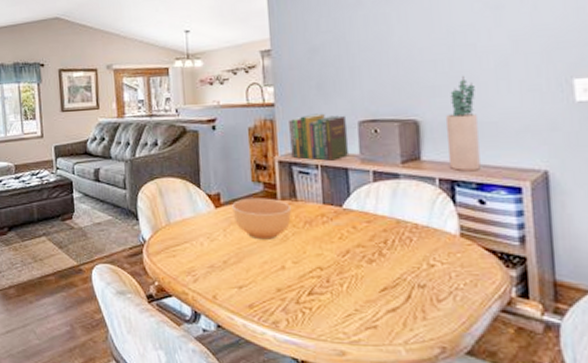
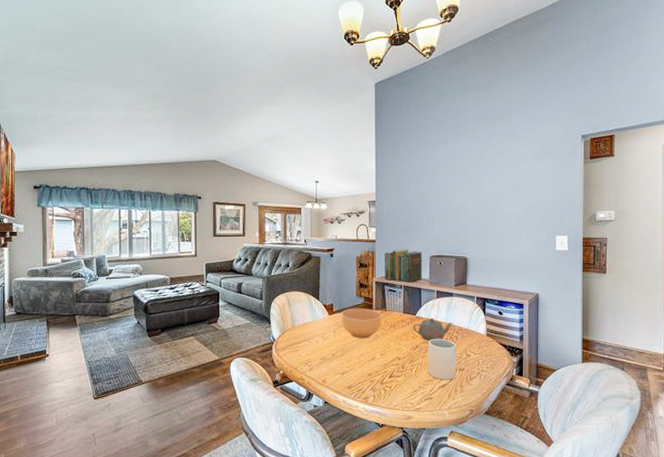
teapot: none [339,210,403,243] -> present [413,317,453,340]
mug: none [363,239,414,302] -> present [426,338,458,380]
vase: present [445,75,481,172] -> none [483,229,502,293]

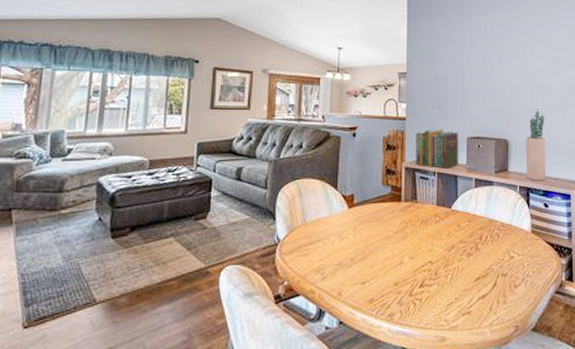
bowl: present [341,308,383,339] -> none [363,199,413,238]
teapot: present [413,317,453,340] -> none [448,211,494,239]
mug: present [426,338,458,380] -> none [463,236,500,289]
vase: none [483,229,502,293] -> present [525,108,546,182]

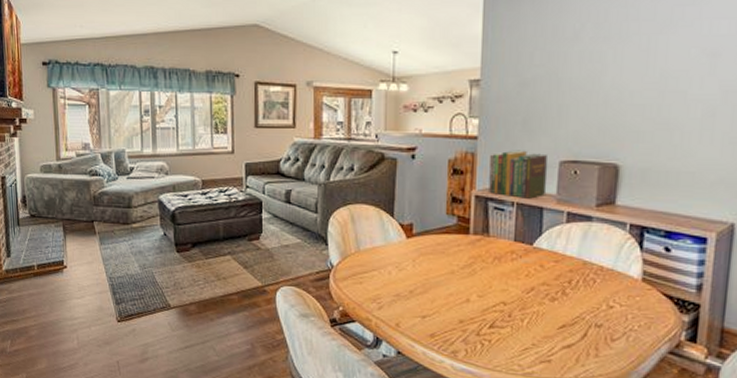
vase: present [525,108,546,182] -> none [642,122,678,220]

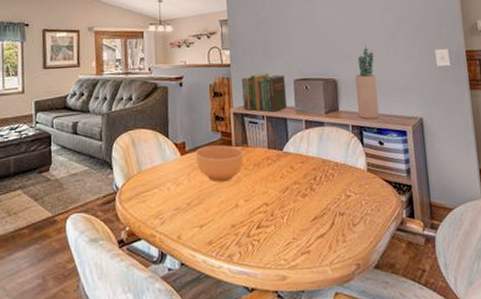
bowl: none [424,230,483,273] -> present [195,145,244,182]
vase: none [642,122,678,220] -> present [354,45,379,120]

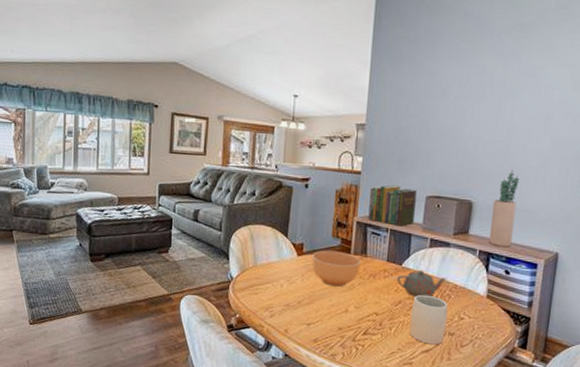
teapot: none [280,152,327,180] -> present [397,269,447,297]
mug: none [298,177,336,229] -> present [409,294,448,345]

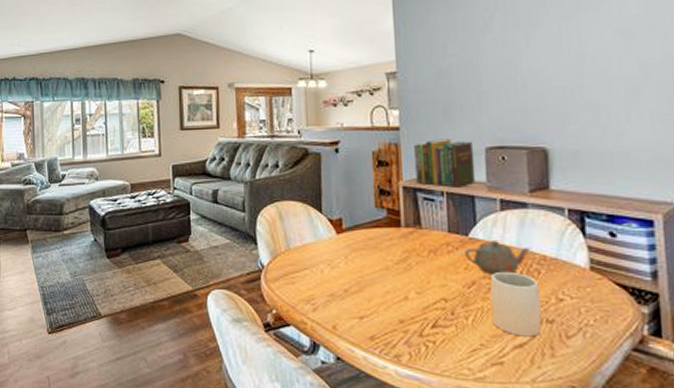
bowl: present [312,250,362,287] -> none [354,224,416,269]
vase: present [489,169,519,248] -> none [574,103,611,203]

